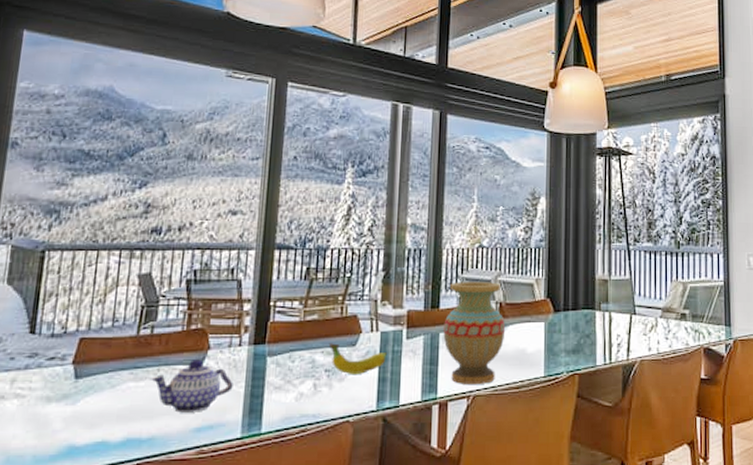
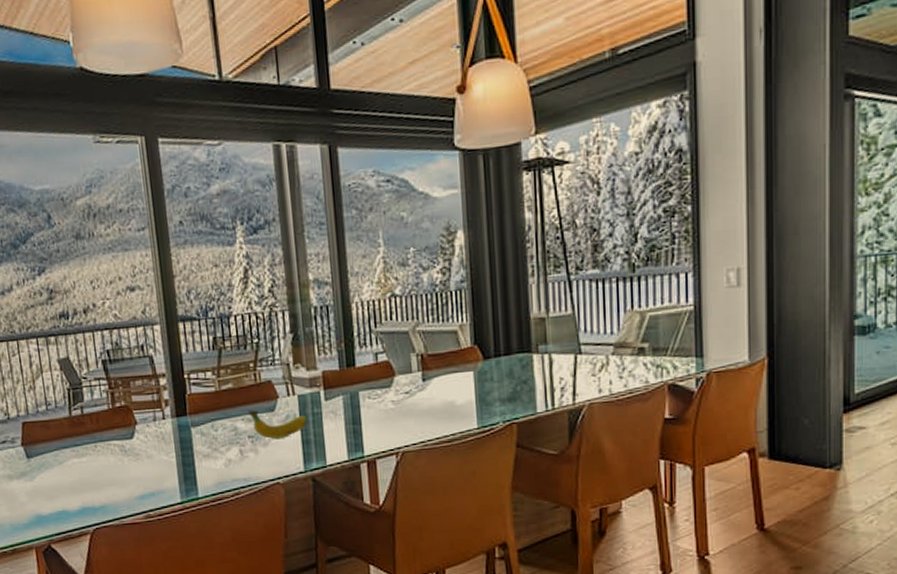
teapot: present [151,359,233,413] -> none [91,434,165,483]
vase: present [443,282,505,384] -> none [362,333,430,442]

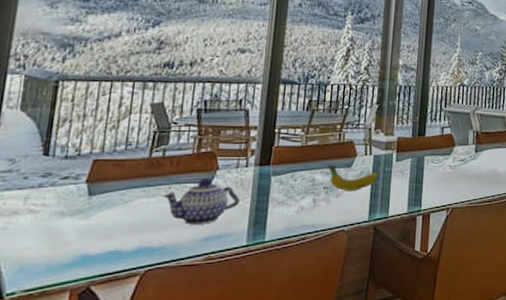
teapot: none [91,434,165,483] -> present [162,178,240,225]

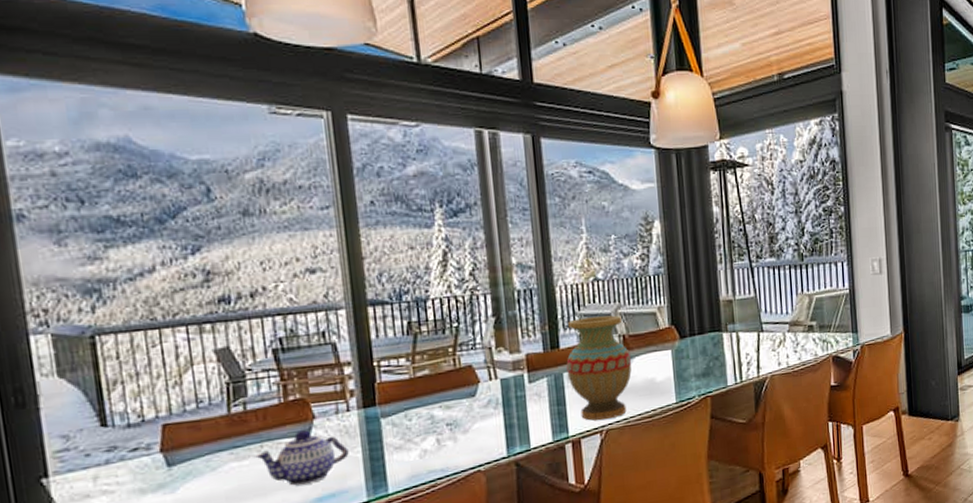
fruit: present [327,165,378,192] -> none [445,396,511,426]
vase: none [428,114,480,199] -> present [566,315,632,421]

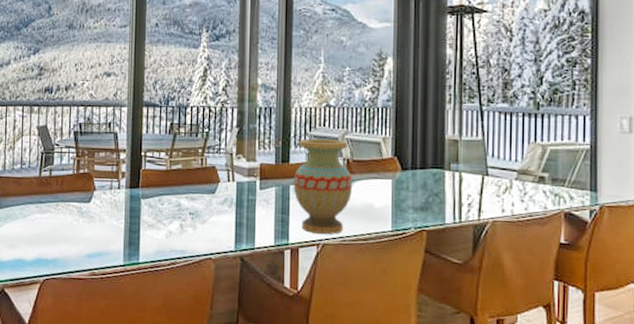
teapot: present [255,430,349,486] -> none [52,198,115,242]

